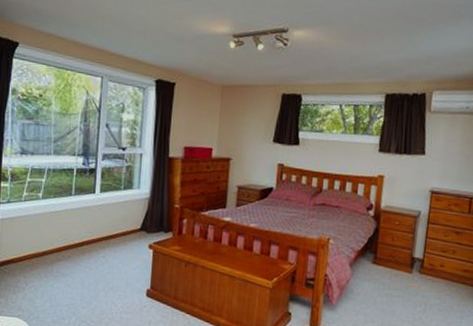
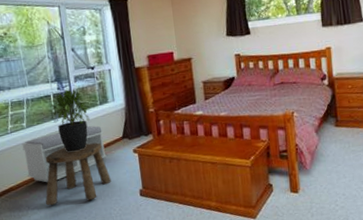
bench: none [32,209,122,262] -> present [22,125,107,183]
stool: none [45,227,119,290] -> present [45,142,111,206]
potted plant: none [69,166,113,235] -> present [50,88,91,152]

